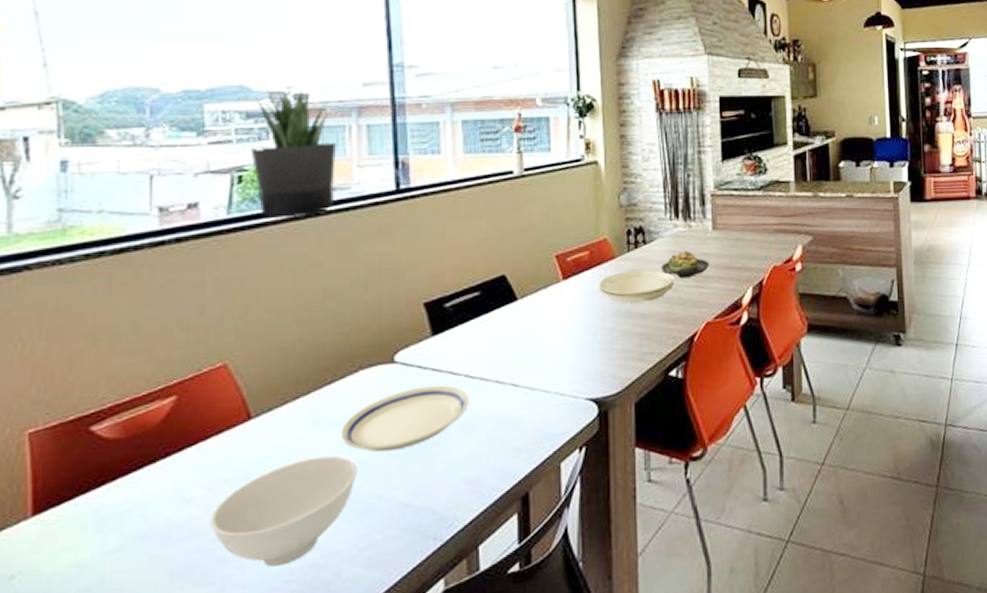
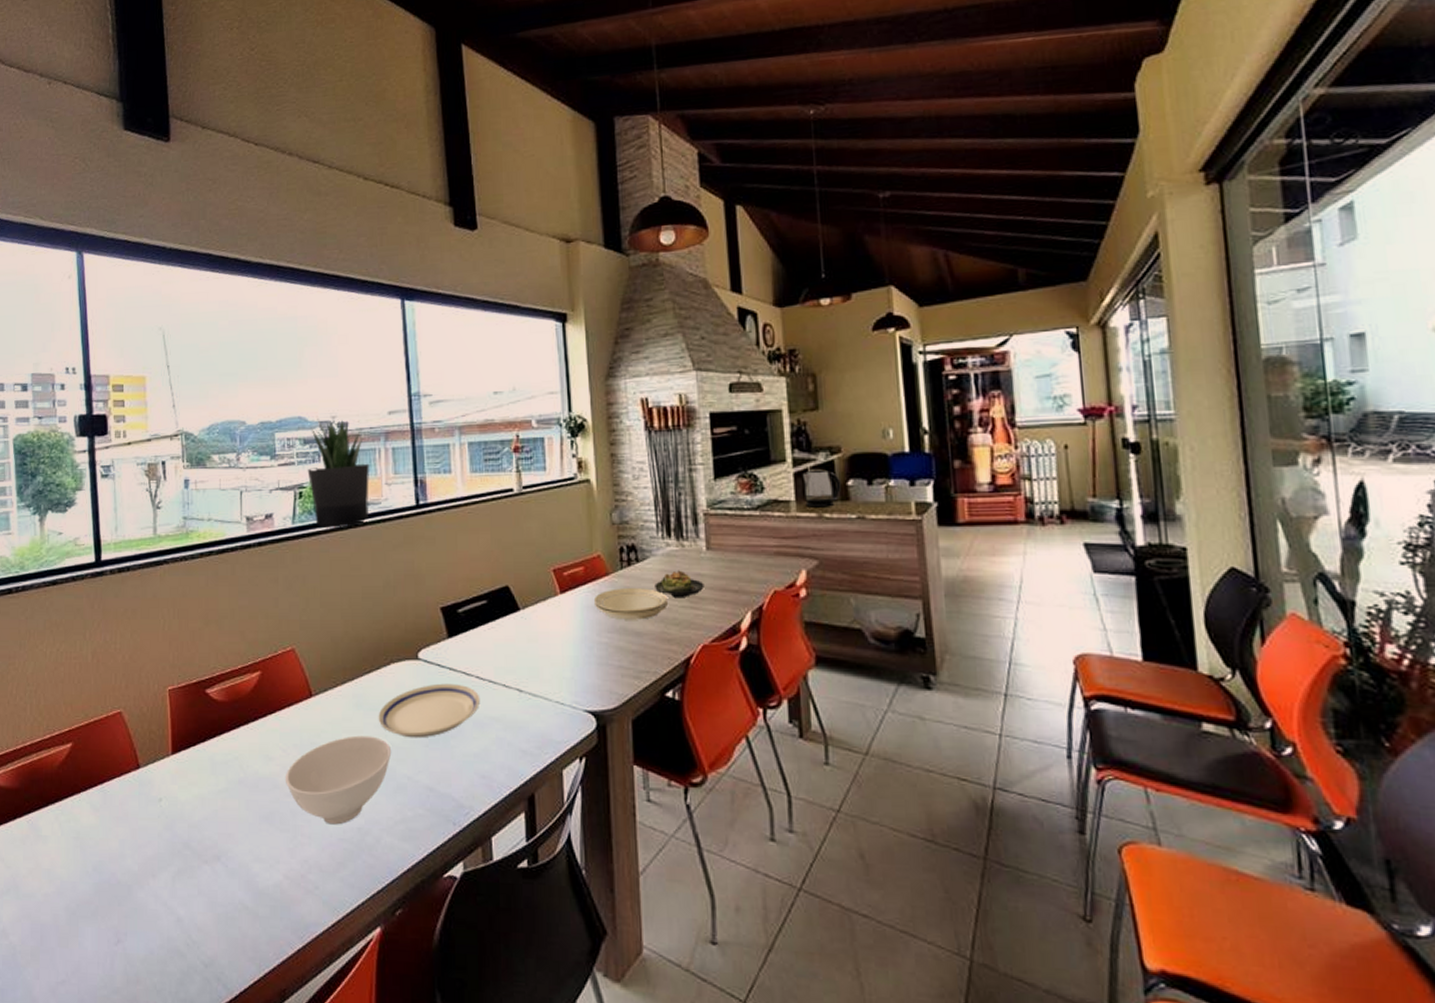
kettle: none [801,151,834,188] -> present [802,468,841,508]

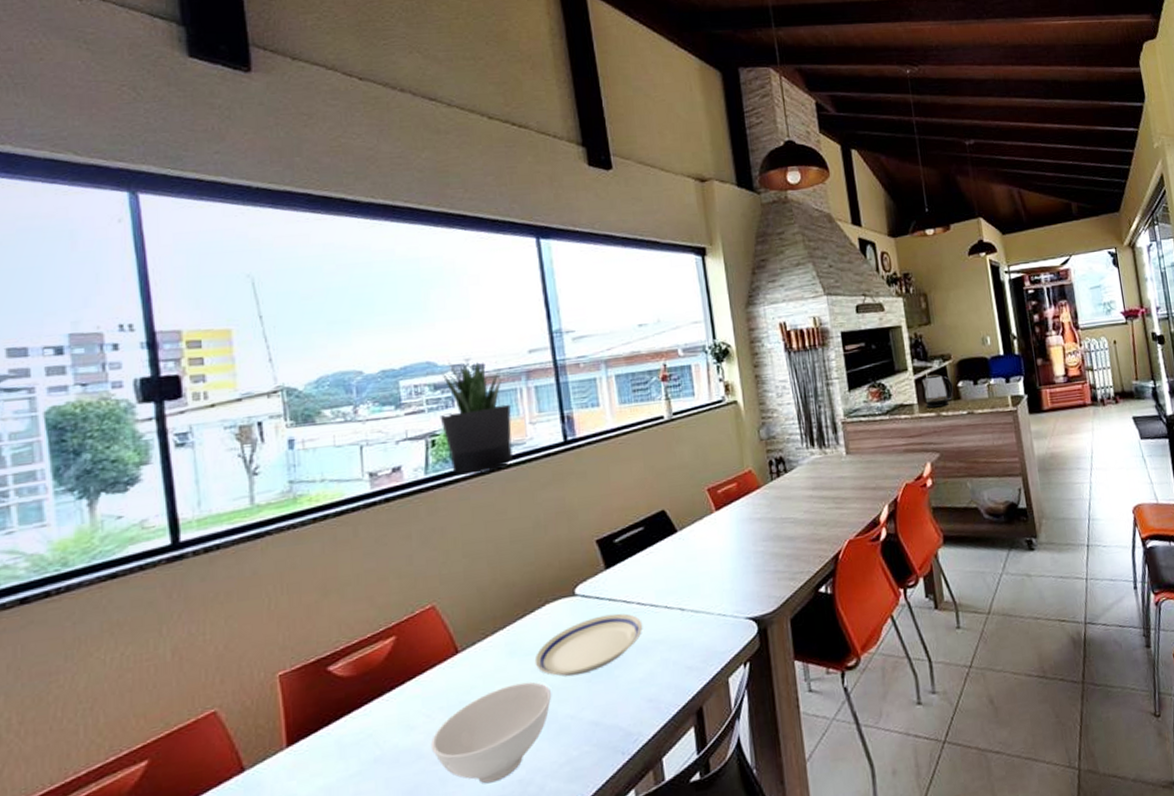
plate: present [593,588,668,620] -> none [747,495,816,528]
salad: present [655,570,704,599] -> none [803,475,847,502]

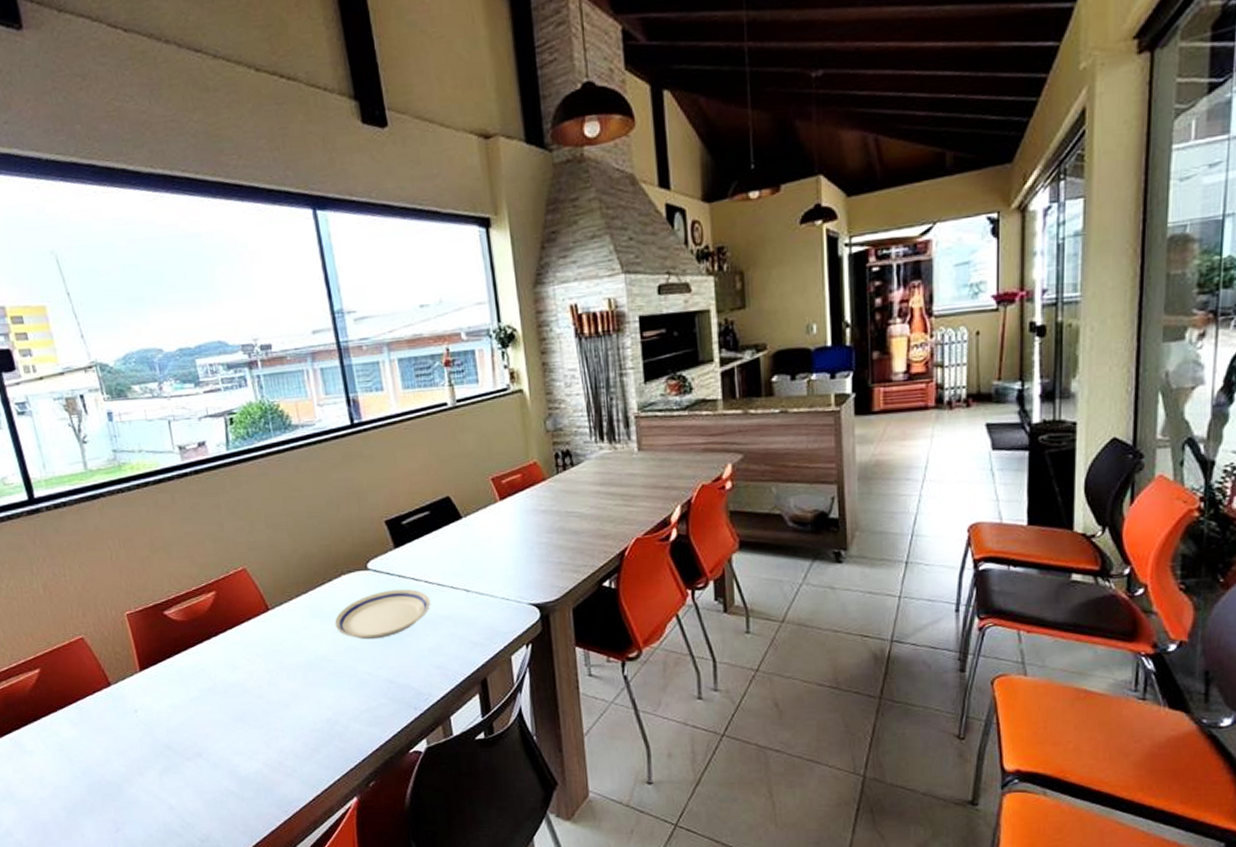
bowl: present [430,681,552,784] -> none [252,640,352,719]
planter: present [440,362,513,475] -> none [233,342,304,452]
kettle: present [921,374,954,409] -> none [729,366,766,405]

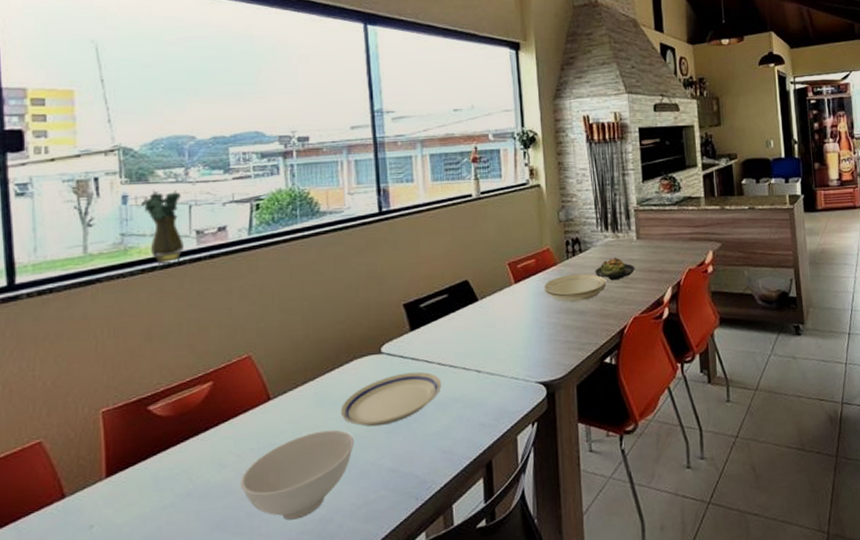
vase: none [125,406,170,478] -> present [141,190,184,263]
bowl: none [252,640,352,719] -> present [240,429,355,520]
plate: none [532,490,602,521] -> present [543,274,606,302]
salad: none [589,471,637,498] -> present [595,257,635,281]

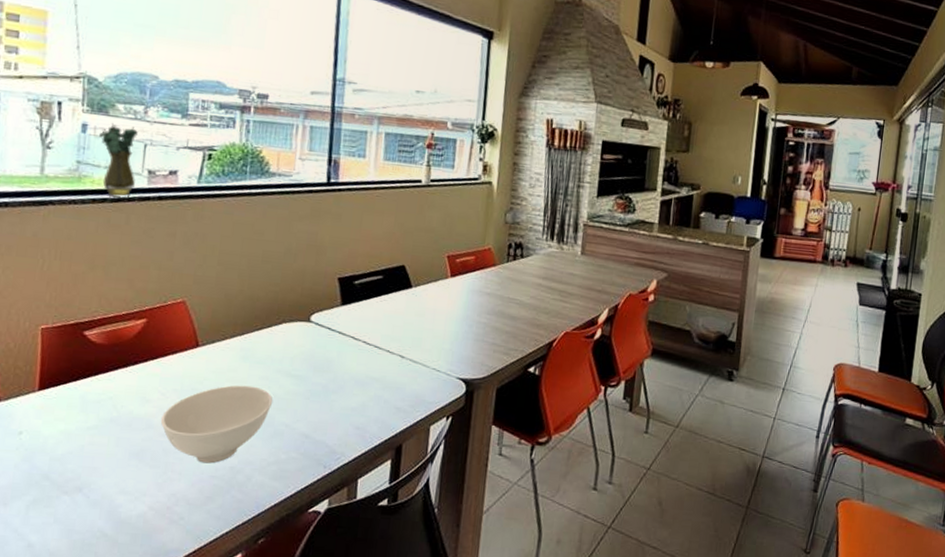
plate: present [340,371,442,427] -> none [263,344,365,392]
plate: present [543,274,606,302] -> none [479,278,542,307]
salad: present [595,257,635,281] -> none [533,268,575,292]

